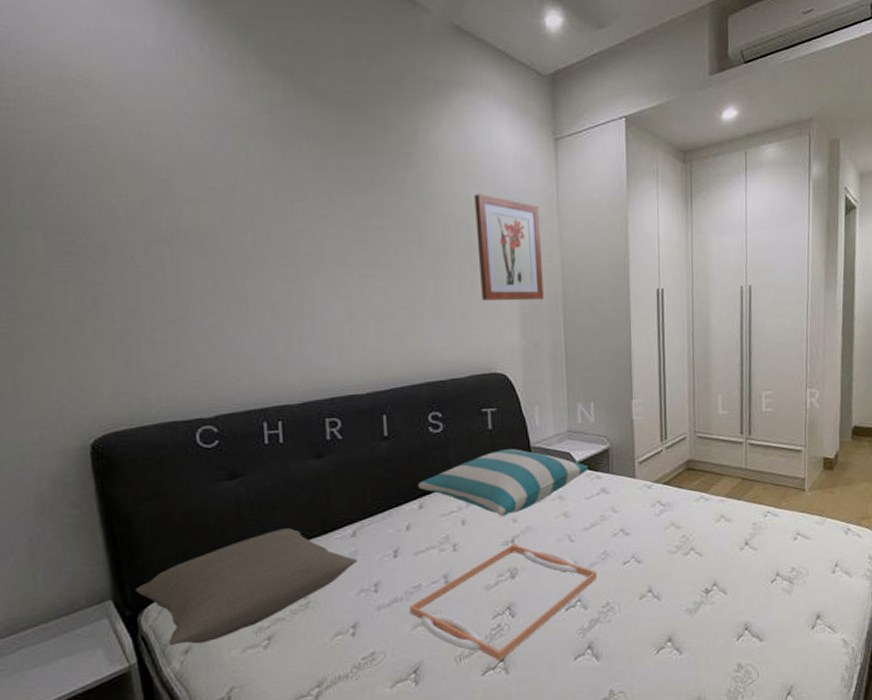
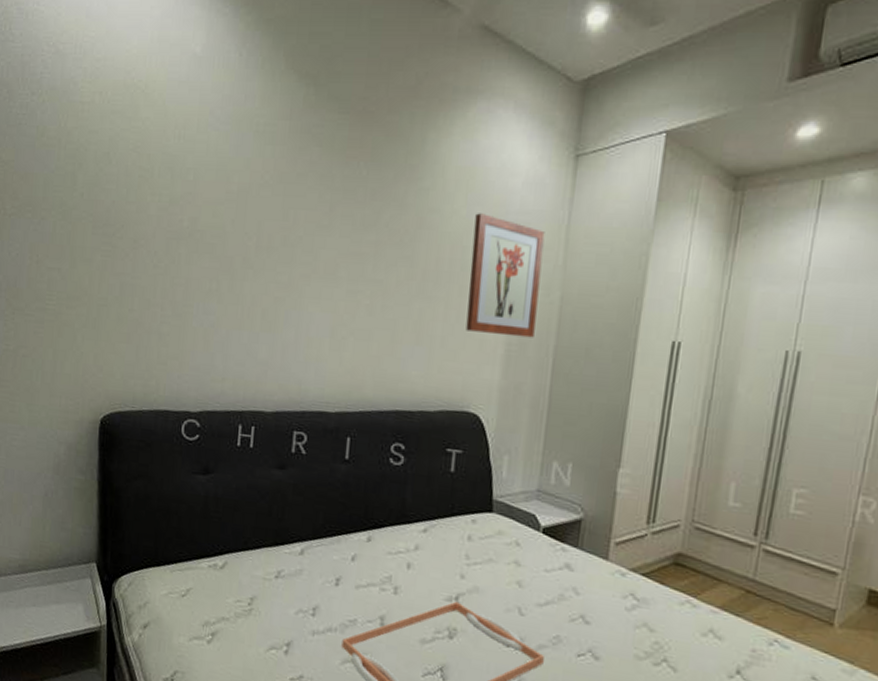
pillow: present [135,528,357,646] -> none [114,531,301,623]
pillow: present [418,449,588,516] -> none [370,496,554,569]

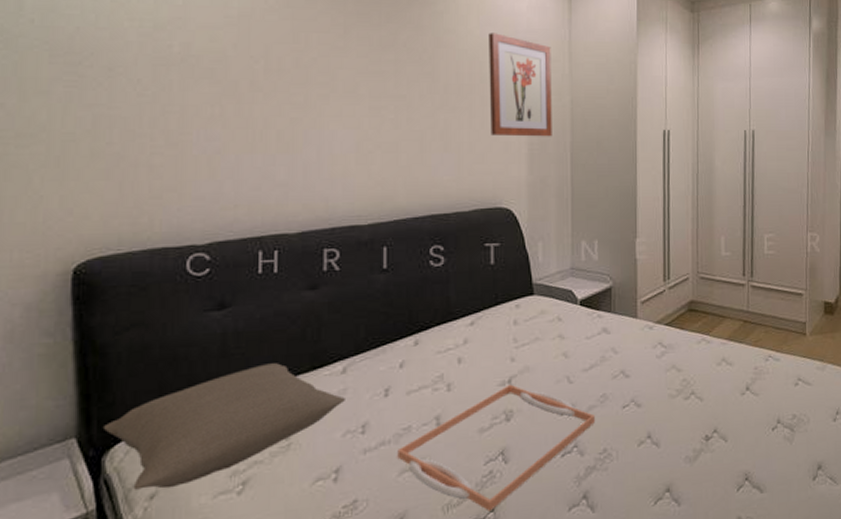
pillow: none [114,531,301,623] -> present [102,363,345,490]

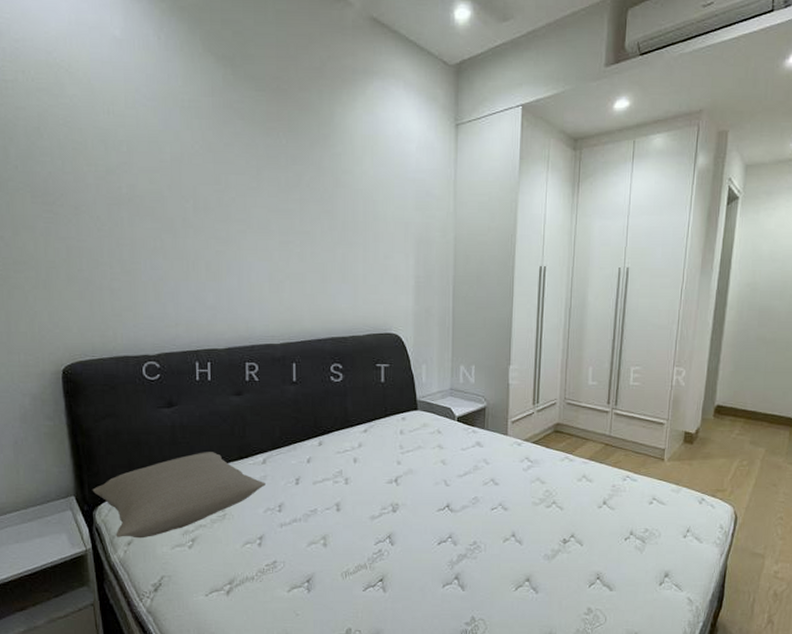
serving tray: present [397,384,595,512] -> none [306,483,467,581]
wall art: present [489,33,552,137] -> none [381,173,438,271]

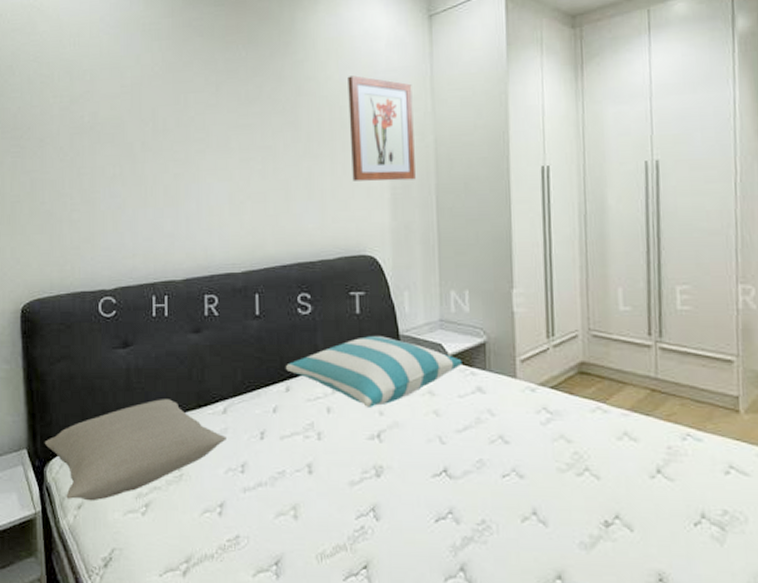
pillow: none [319,401,466,458] -> present [286,336,462,407]
wall art: none [381,173,438,271] -> present [348,75,416,181]

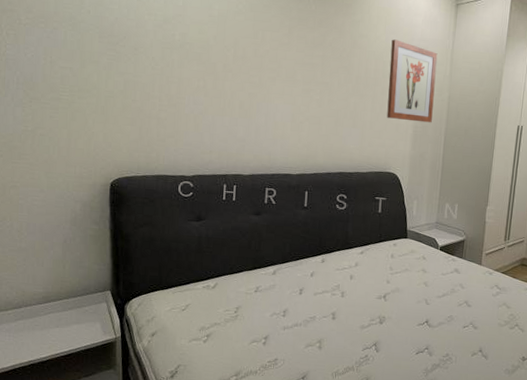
pillow: present [44,399,226,501] -> none [126,261,274,331]
pillow: present [286,336,462,407] -> none [323,229,447,277]

